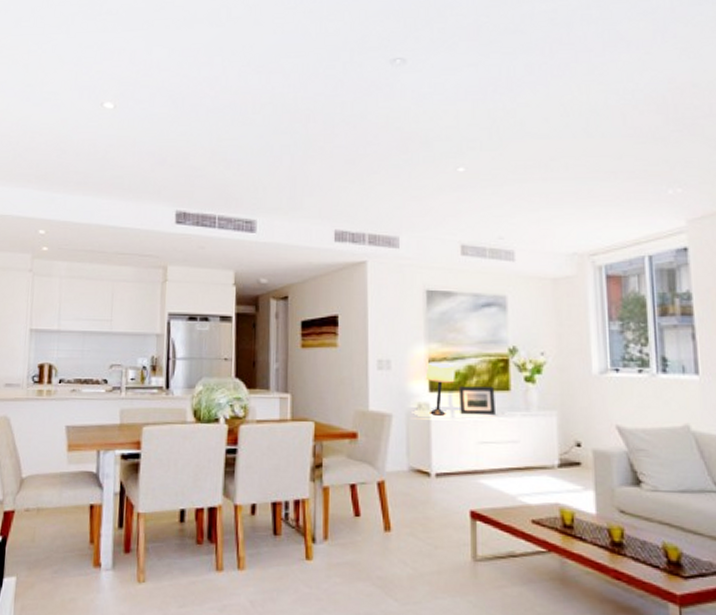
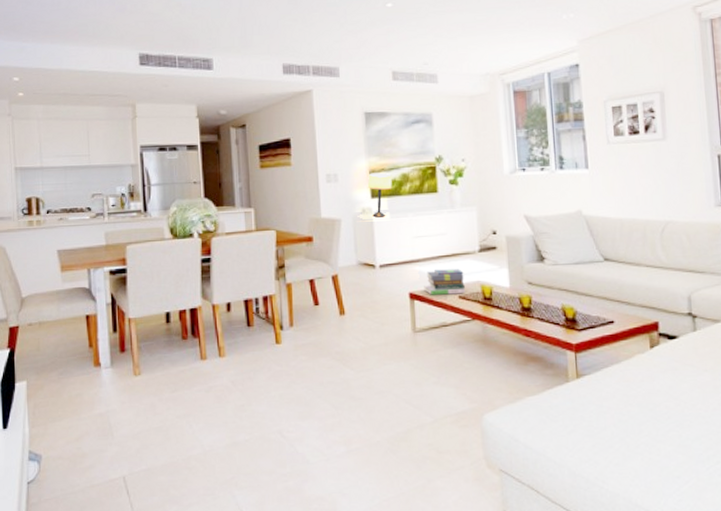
picture frame: present [458,386,495,416] -> none [395,191,426,215]
books: none [489,485,540,518] -> present [424,269,465,295]

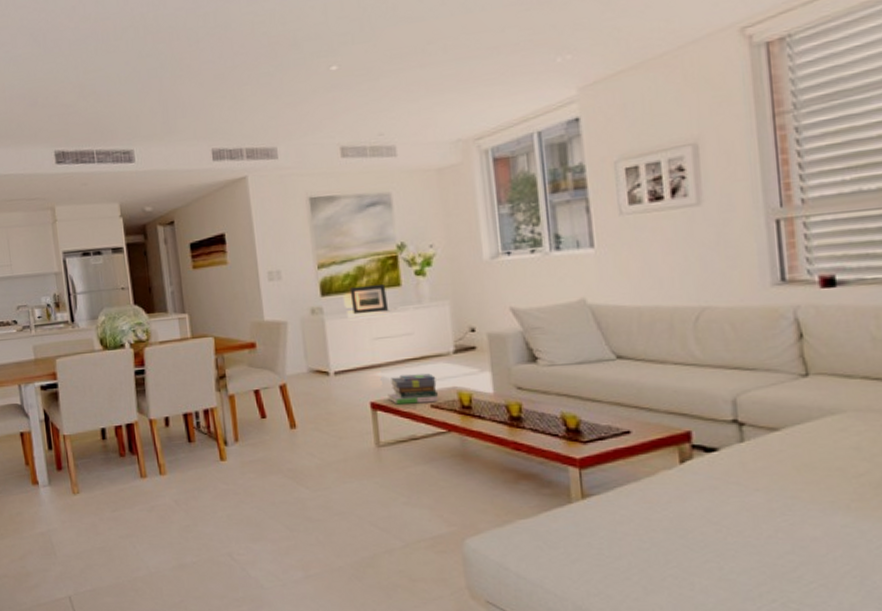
table lamp: present [367,172,392,218] -> none [316,266,346,318]
picture frame: none [395,191,426,215] -> present [349,284,388,315]

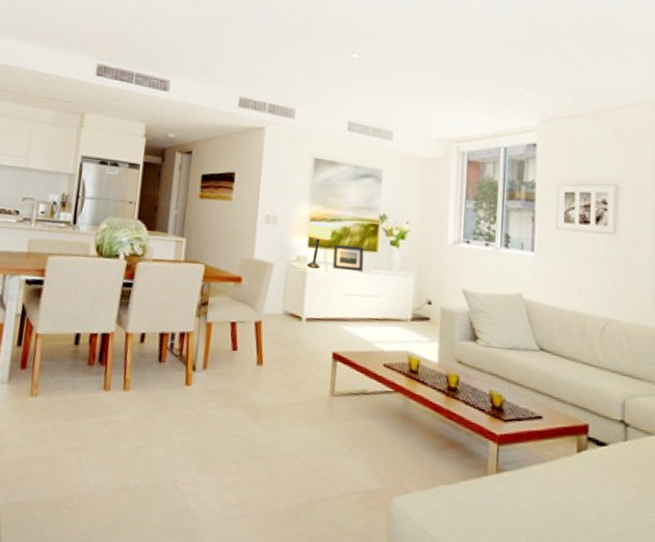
table lamp: none [316,266,346,318] -> present [306,220,333,269]
books: present [388,373,438,405] -> none [349,332,393,363]

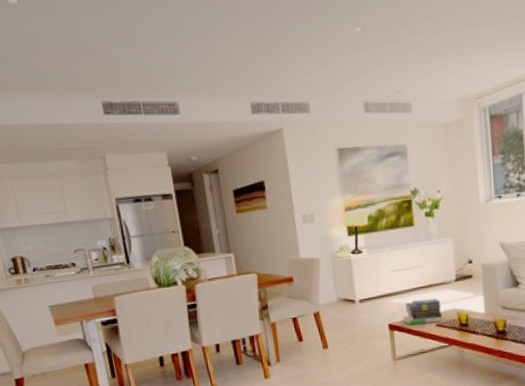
picture frame: present [332,244,364,273] -> none [372,225,403,251]
books: none [349,332,393,363] -> present [402,298,442,325]

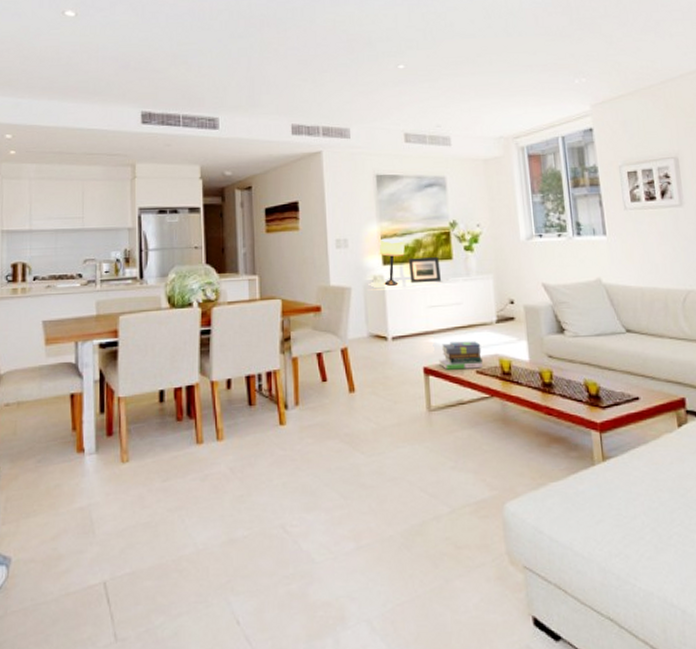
picture frame: none [372,225,403,251] -> present [408,257,441,284]

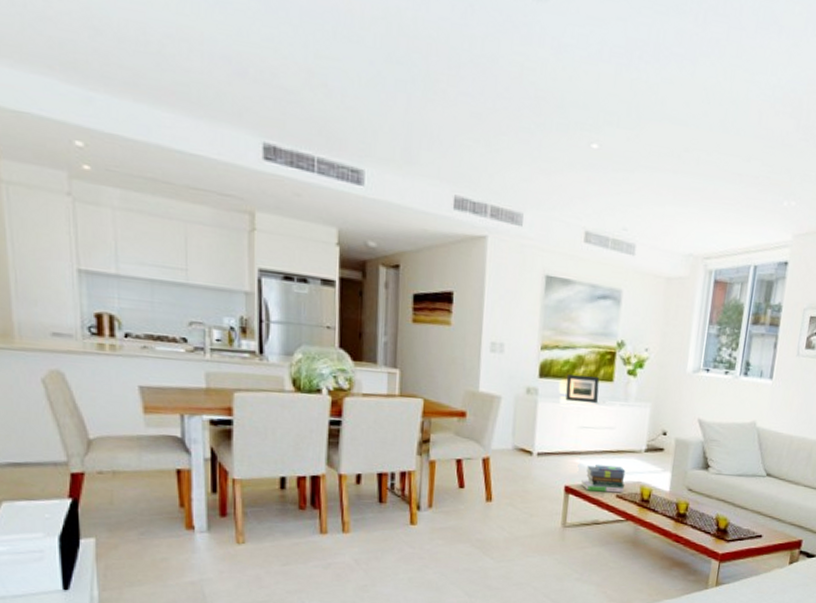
table lamp: present [379,238,405,286] -> none [536,348,566,401]

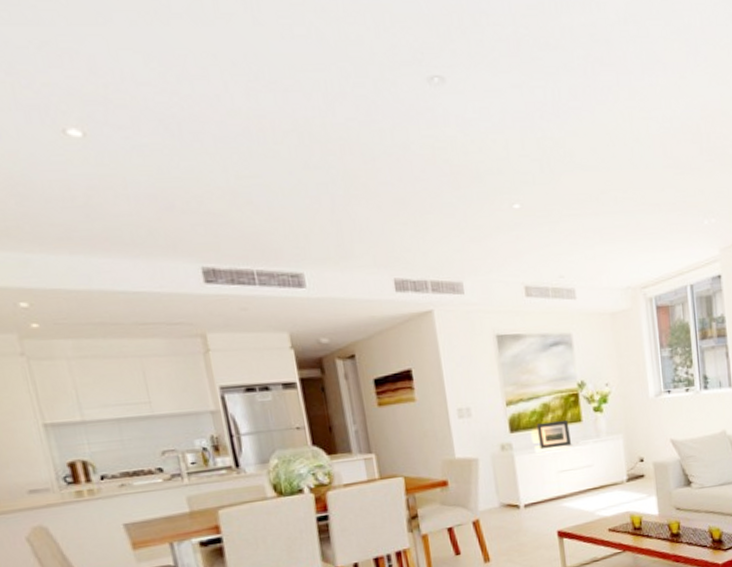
books: present [581,465,626,493] -> none [572,501,615,531]

